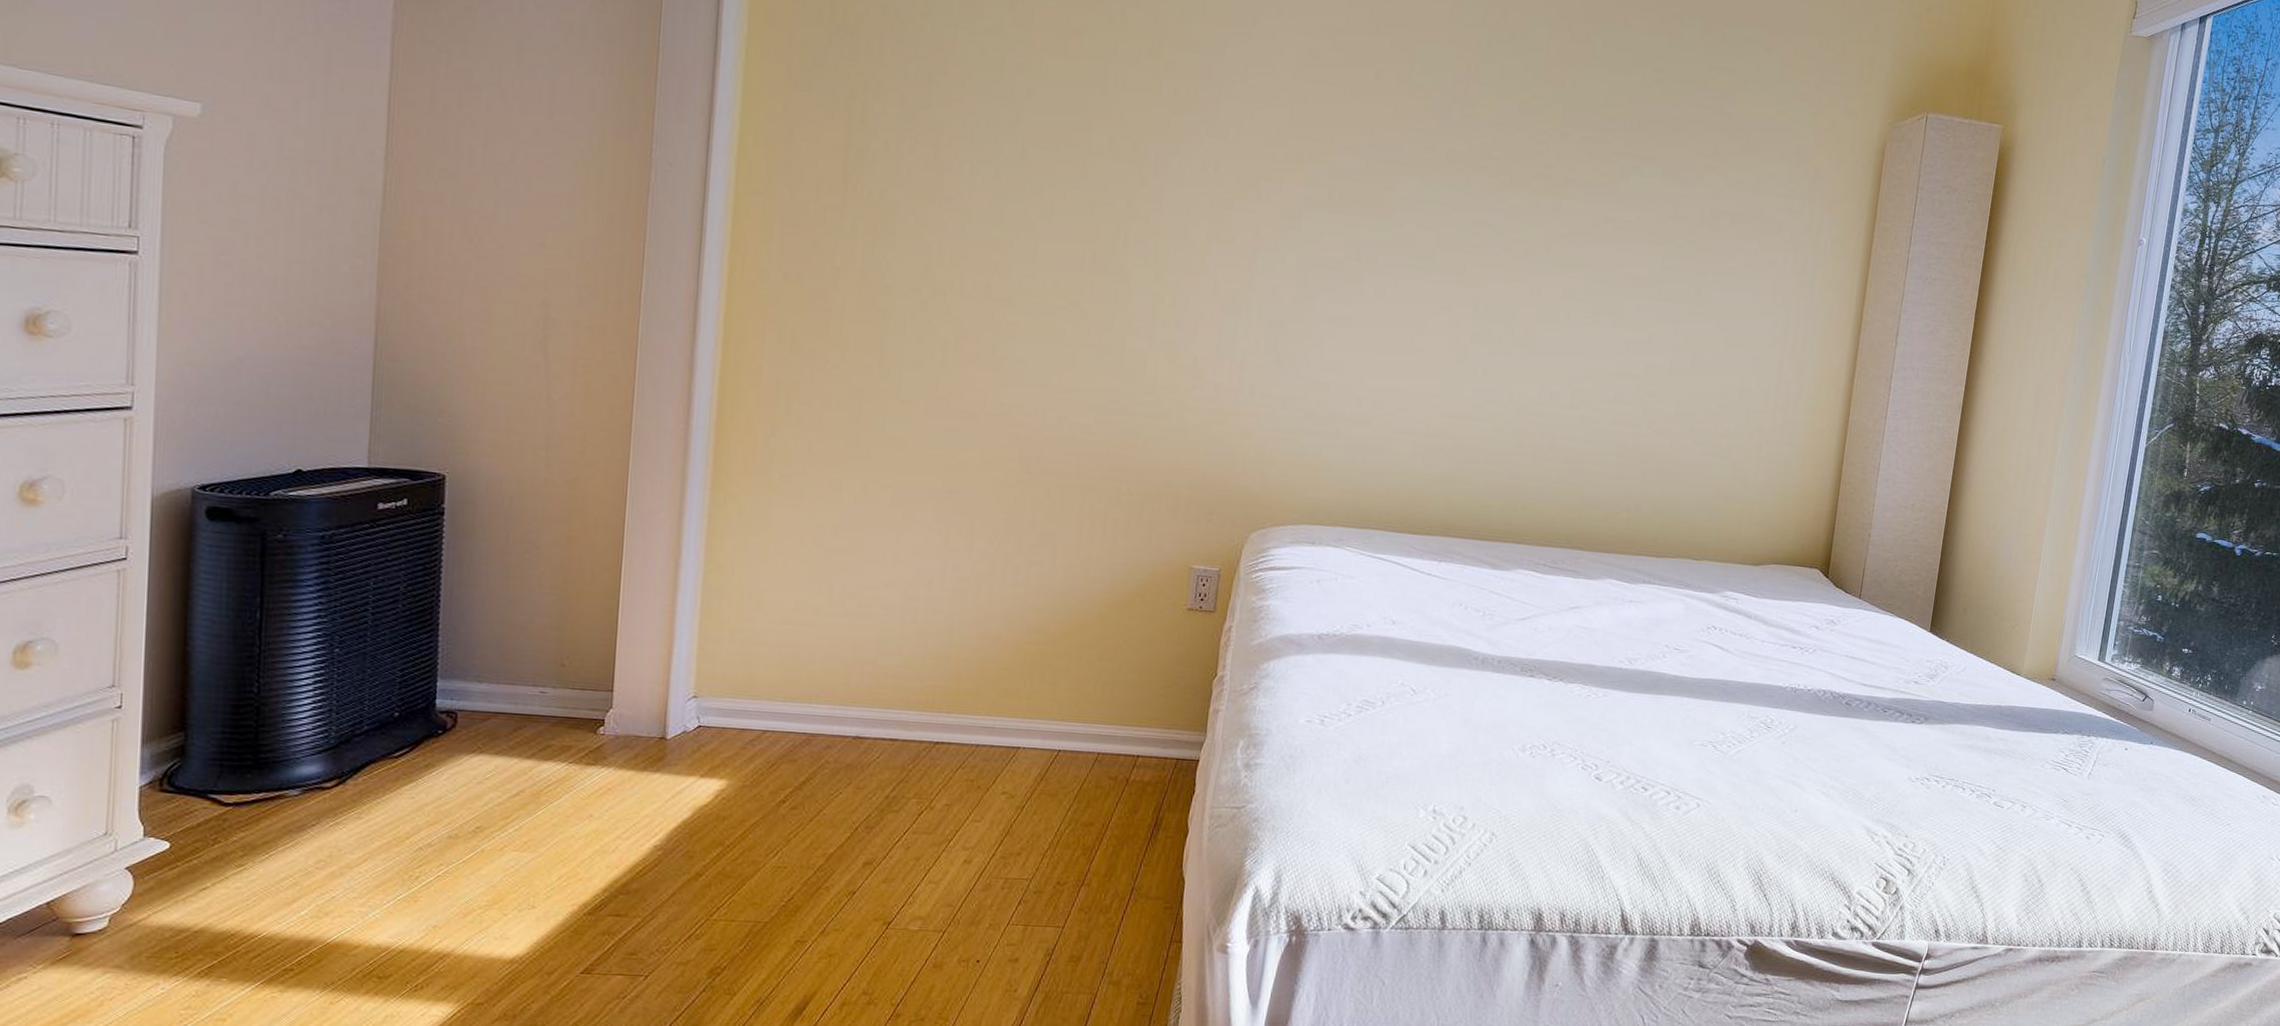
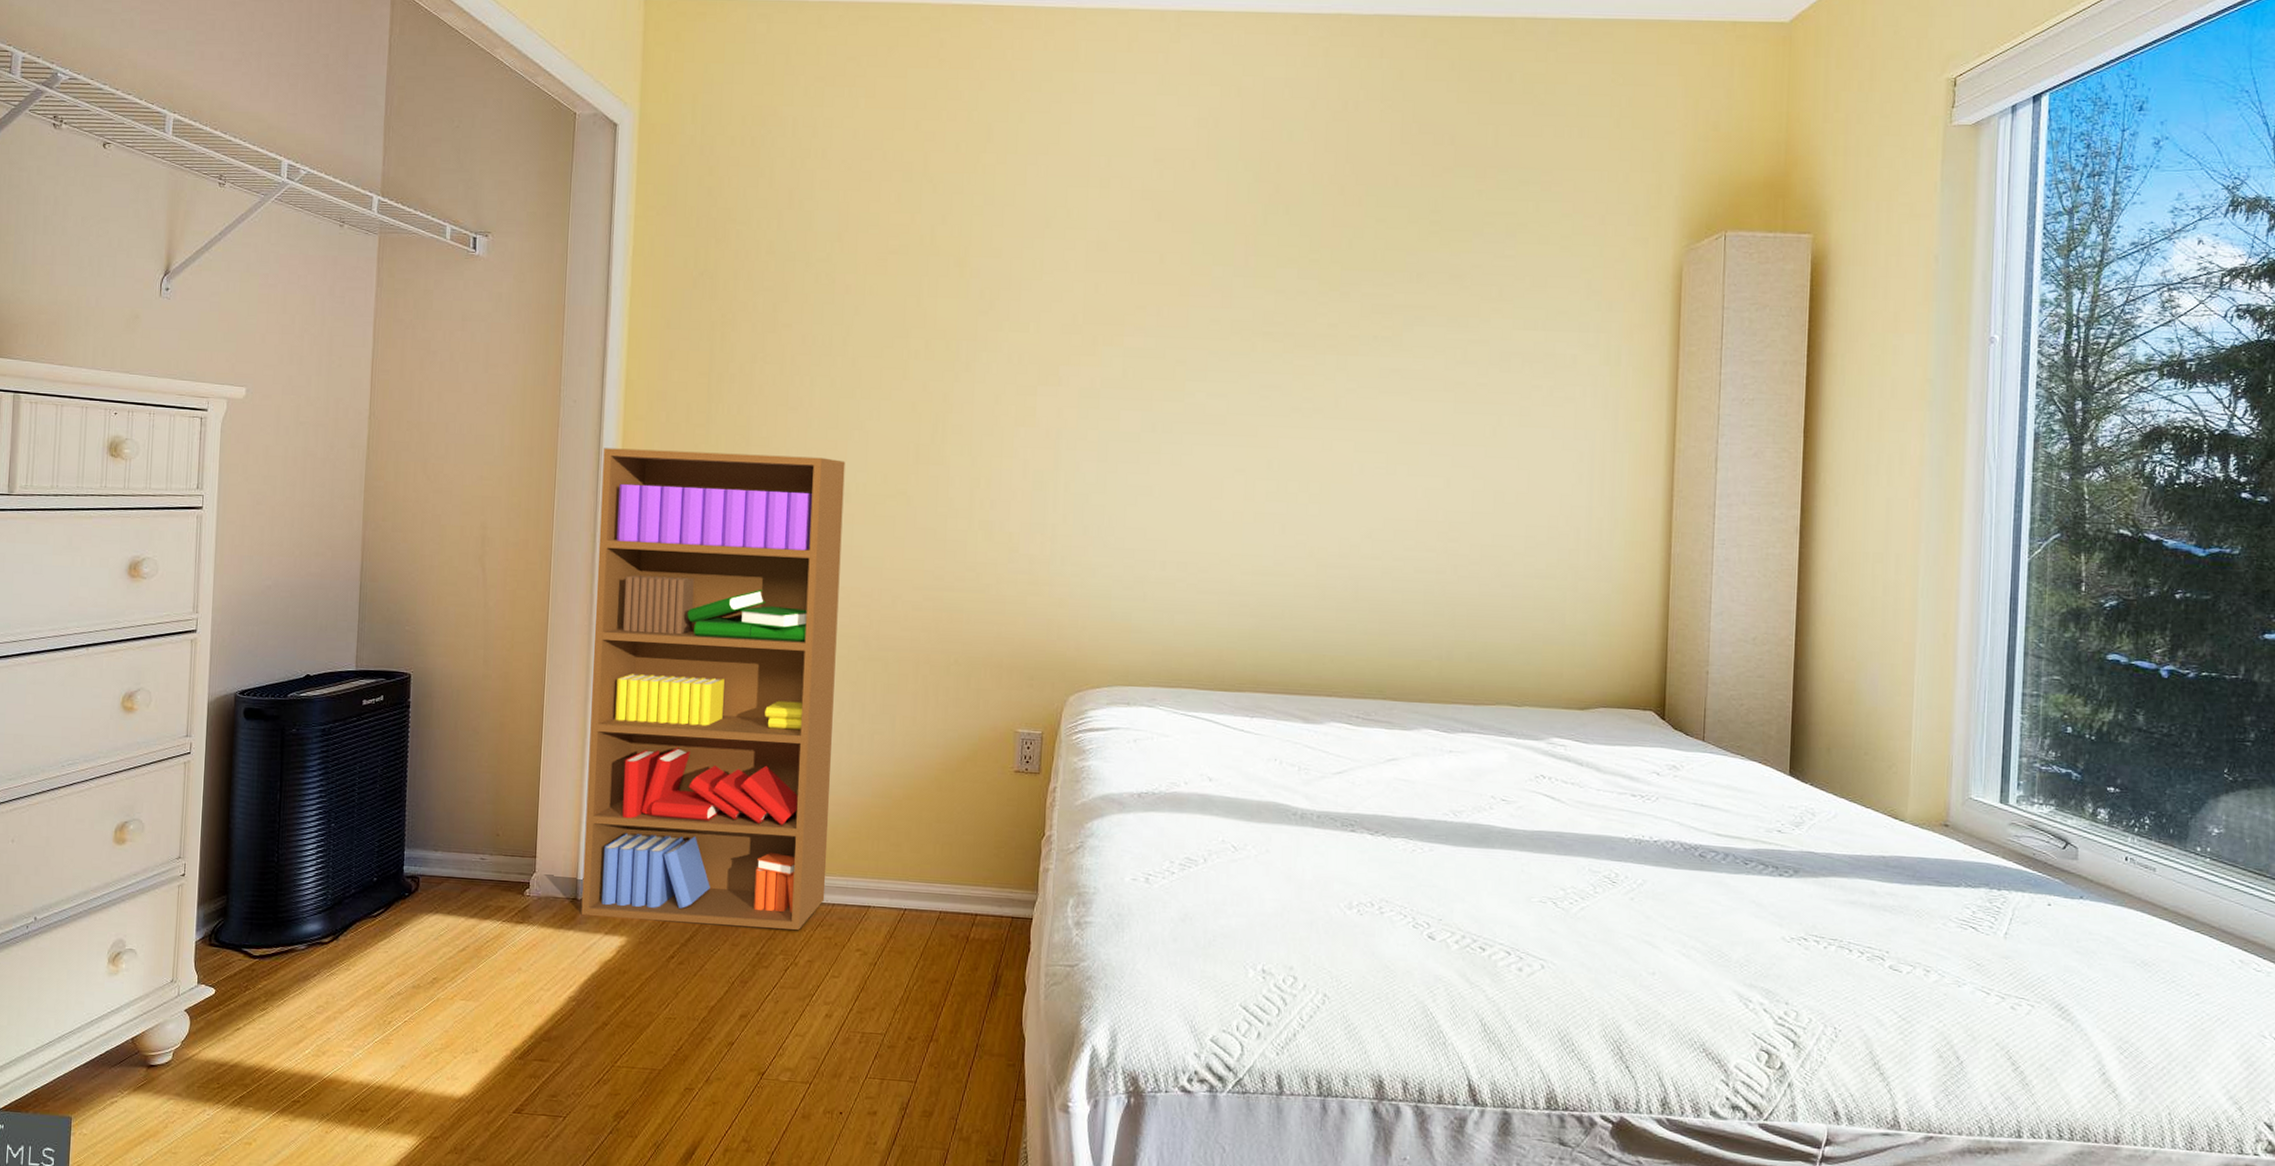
bookshelf: none [670,223,1010,772] -> present [581,448,846,930]

